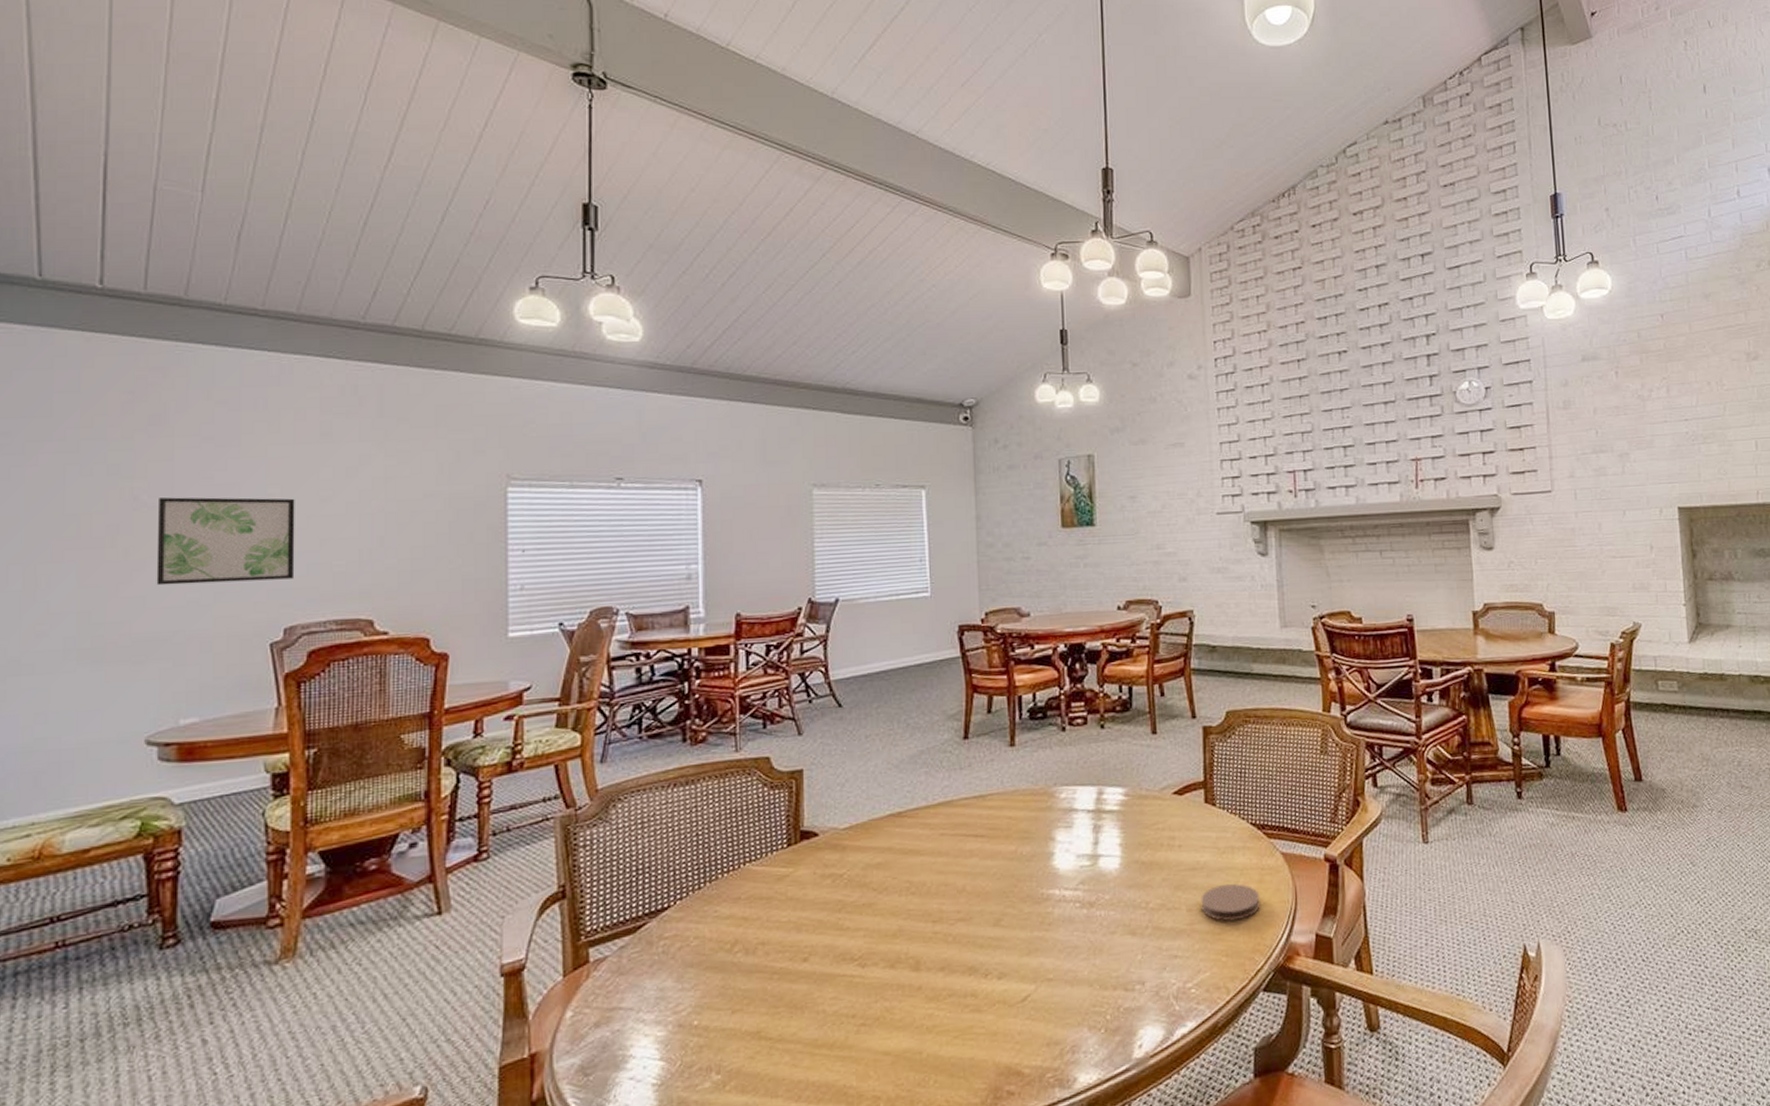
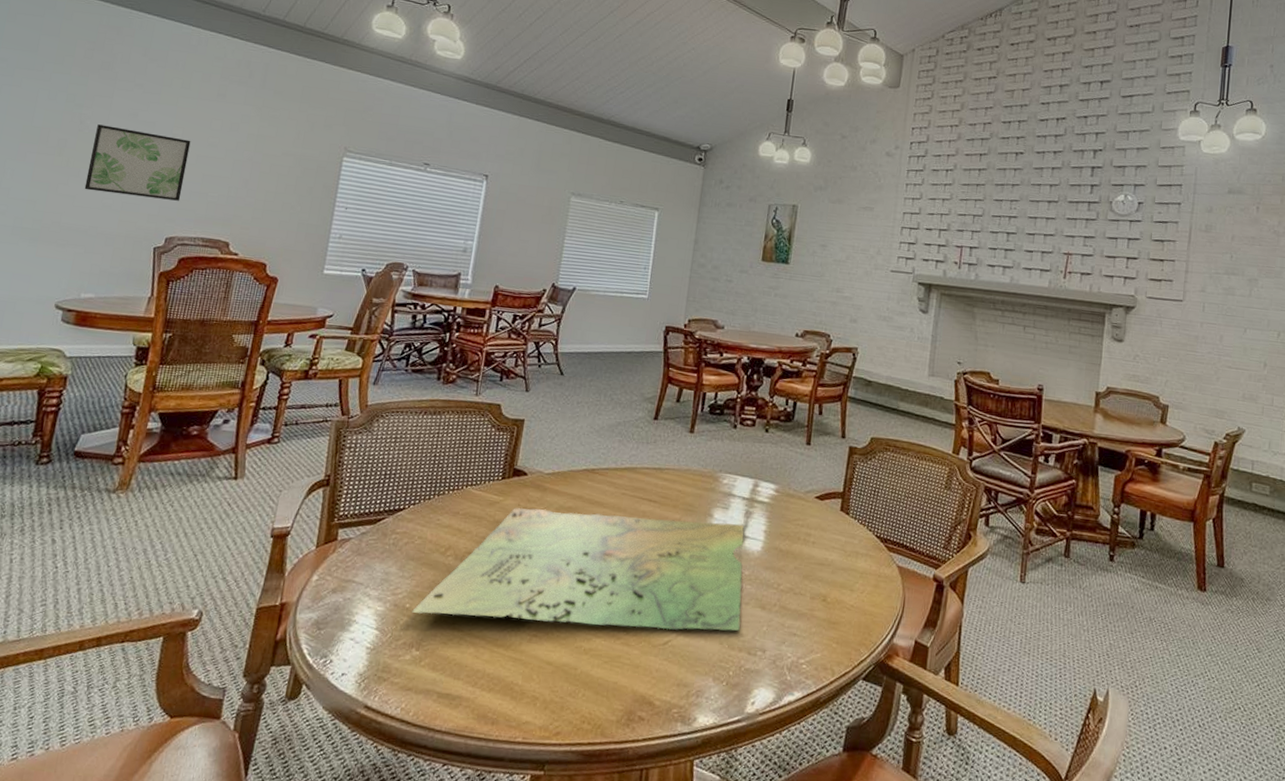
board game: none [702,841,1110,1030] -> present [412,507,744,631]
coaster: present [1201,883,1260,921] -> none [822,582,874,615]

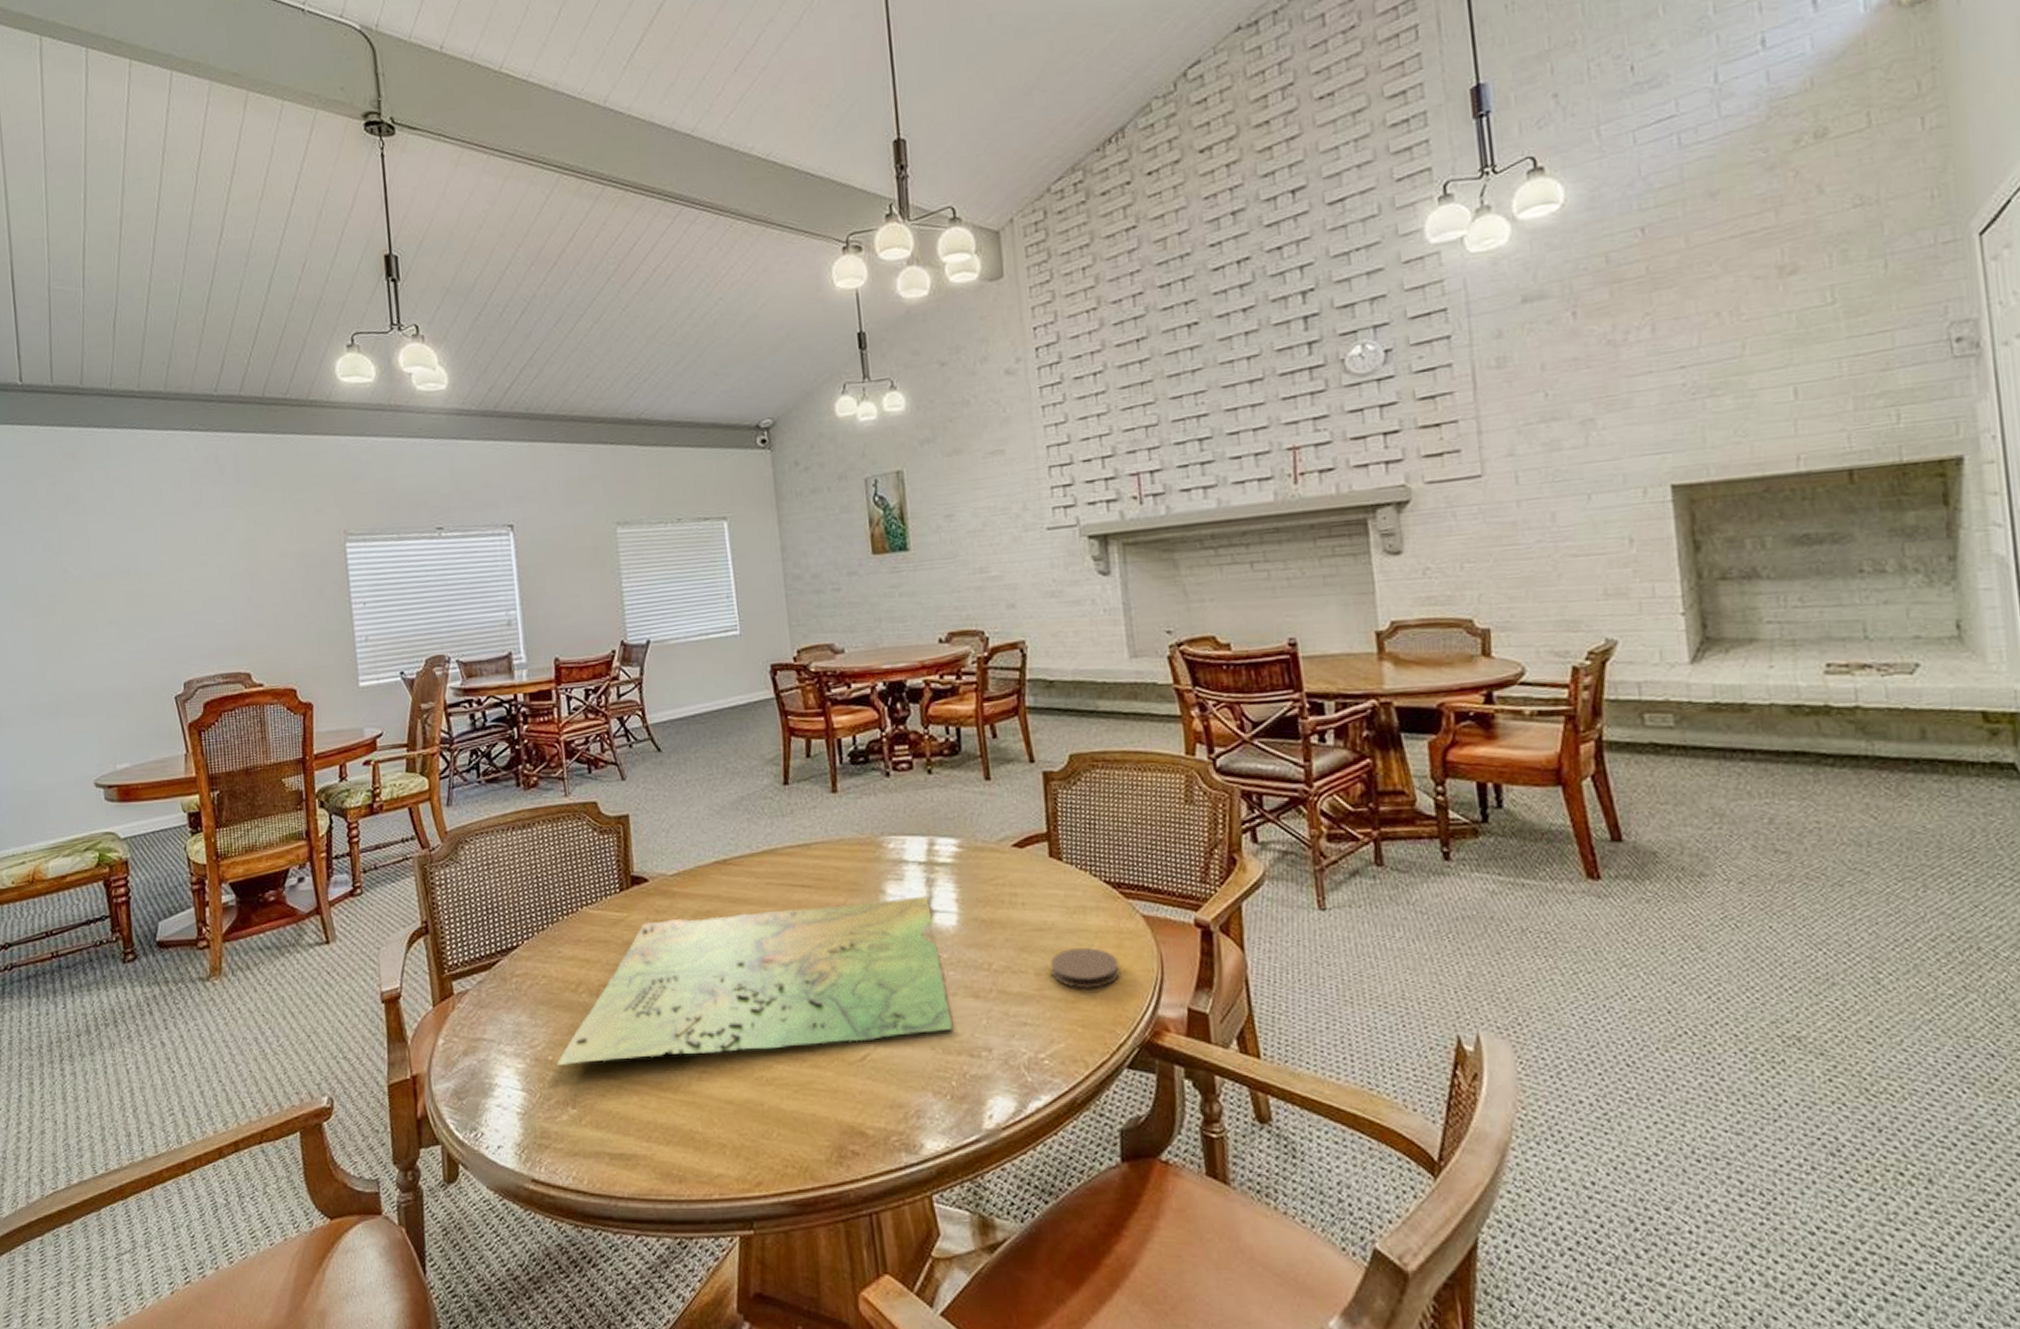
wall art: present [84,124,191,201] -> none [81,564,187,647]
coaster: none [822,582,874,615] -> present [1050,947,1120,989]

